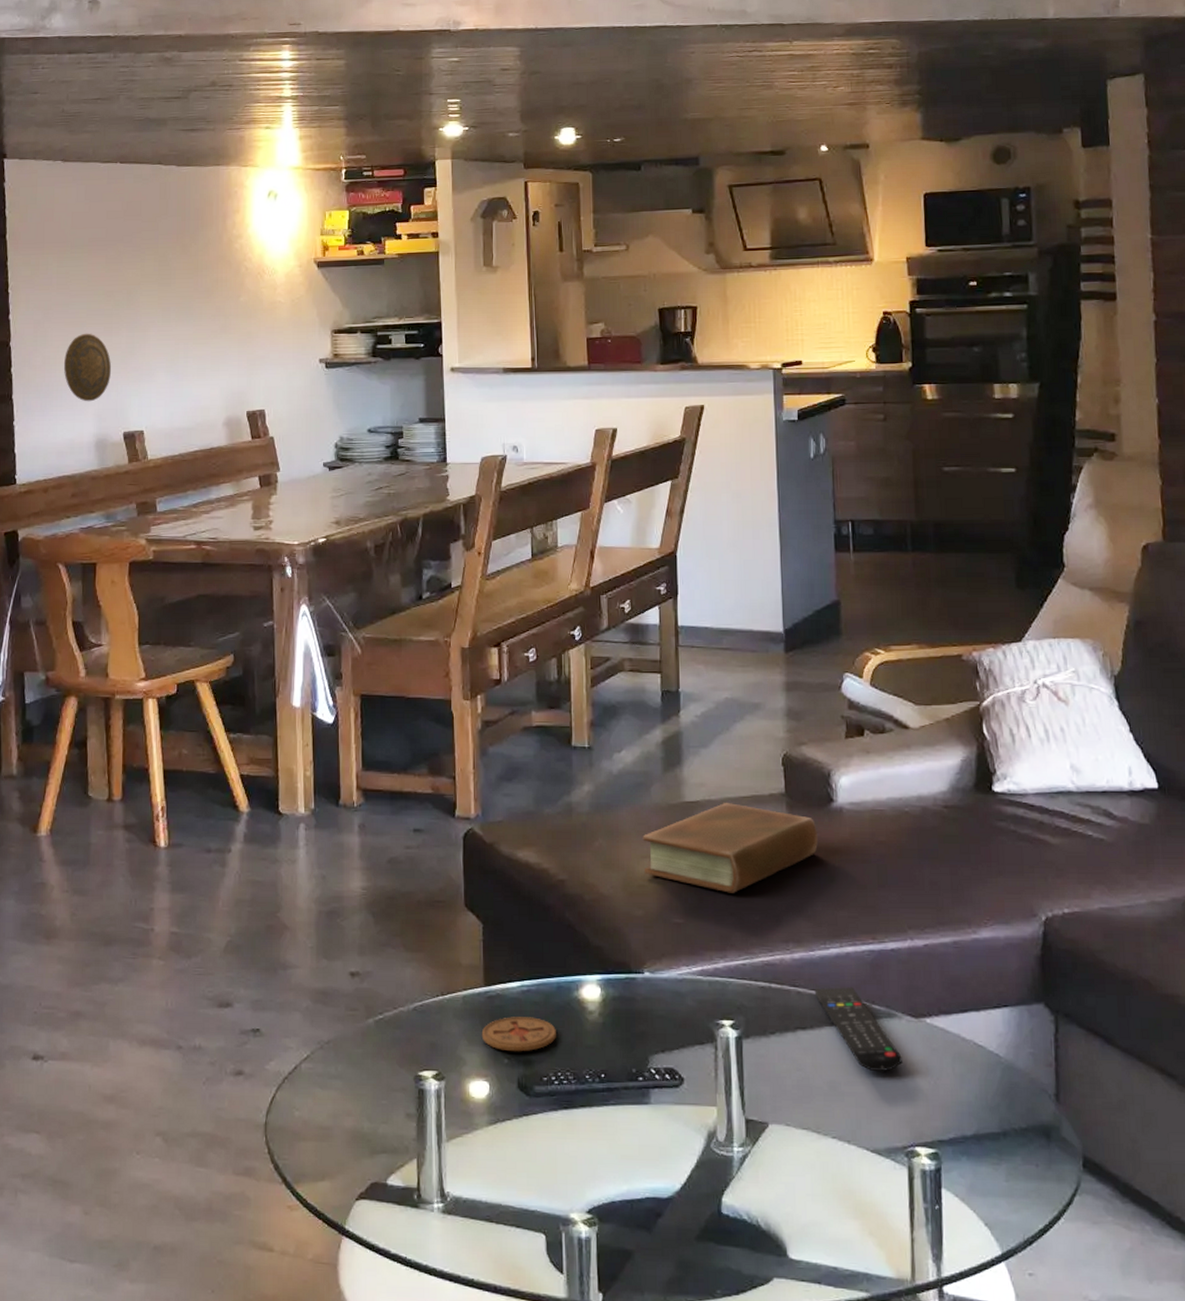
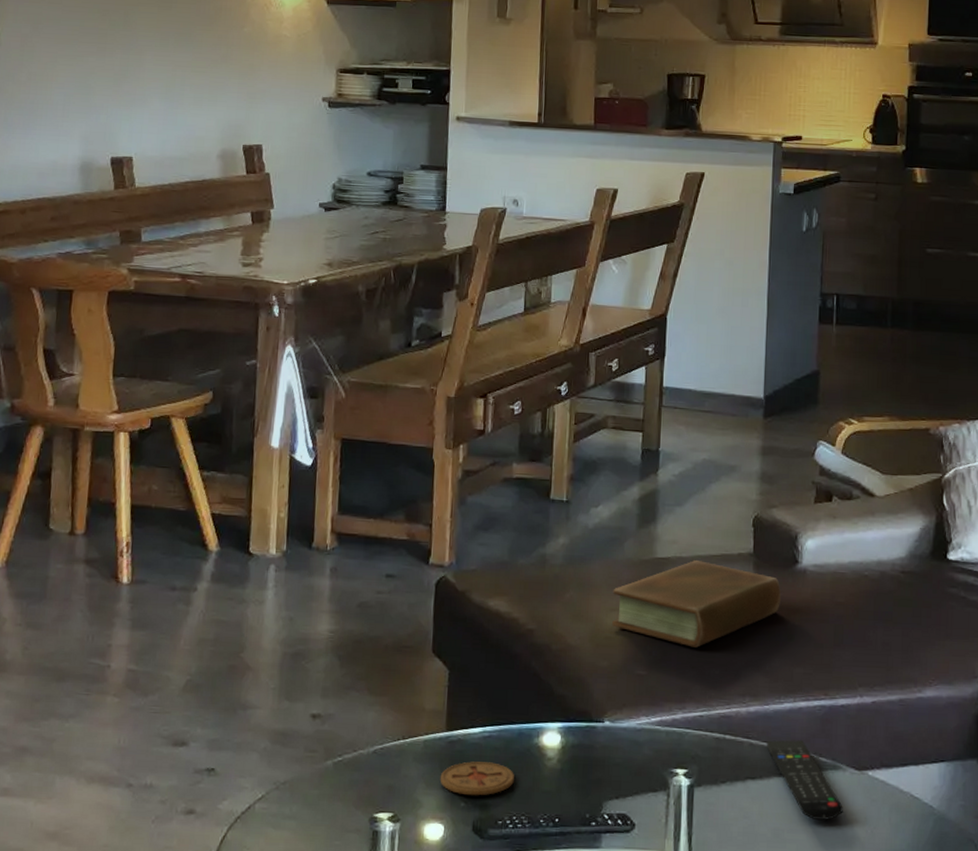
decorative plate: present [64,333,112,402] -> none [51,51,103,123]

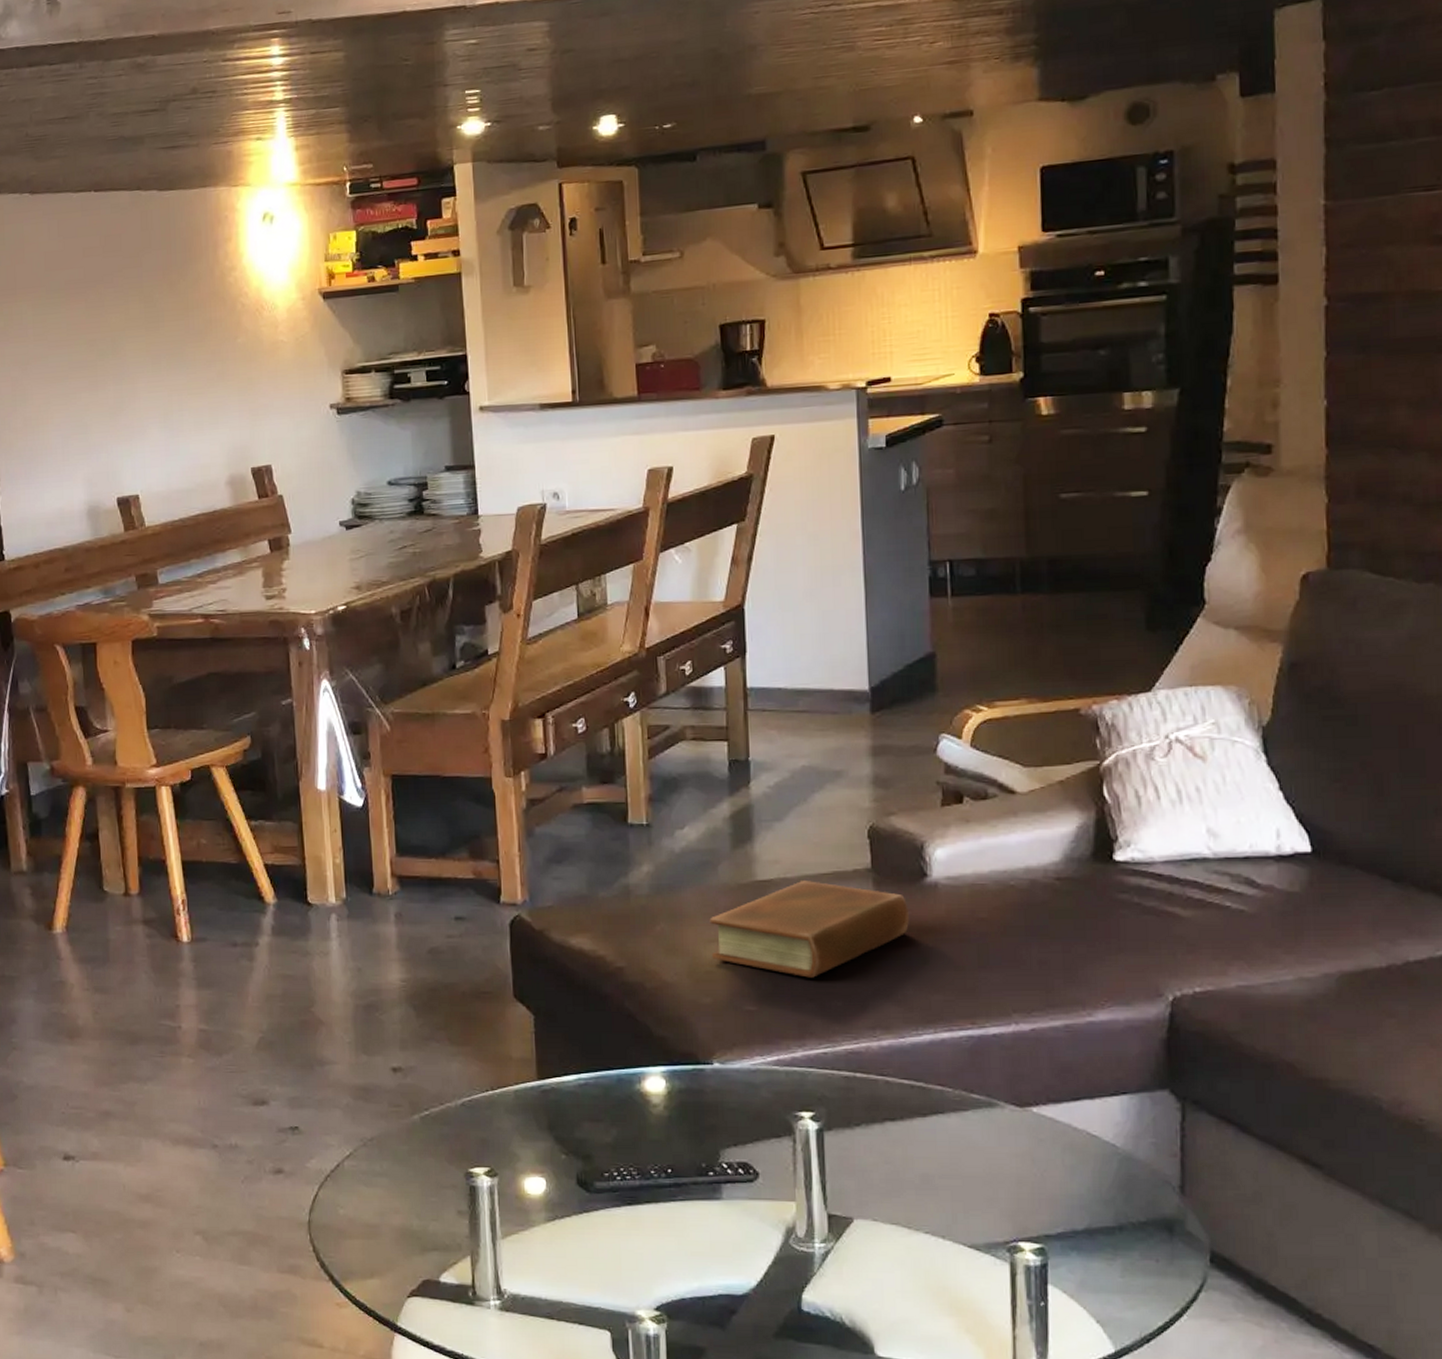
coaster: present [440,761,514,796] -> none [536,1111,618,1147]
remote control: present [766,740,843,820] -> none [905,1075,1005,1163]

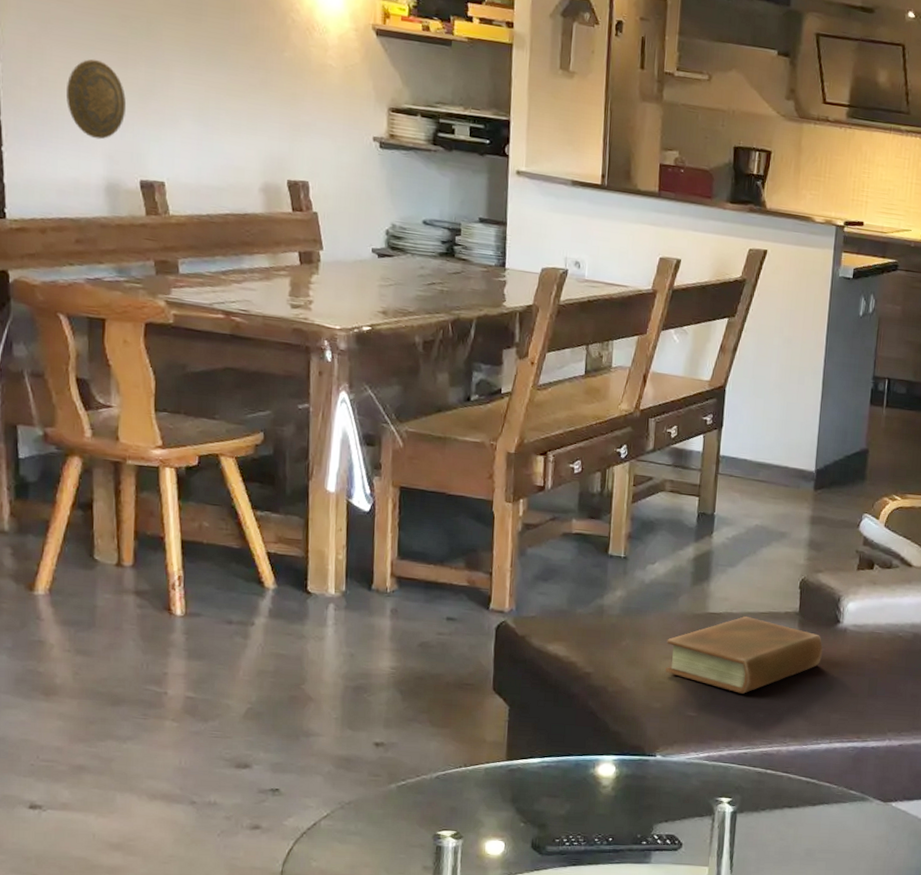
decorative plate: none [47,388,100,466] -> present [66,59,127,140]

